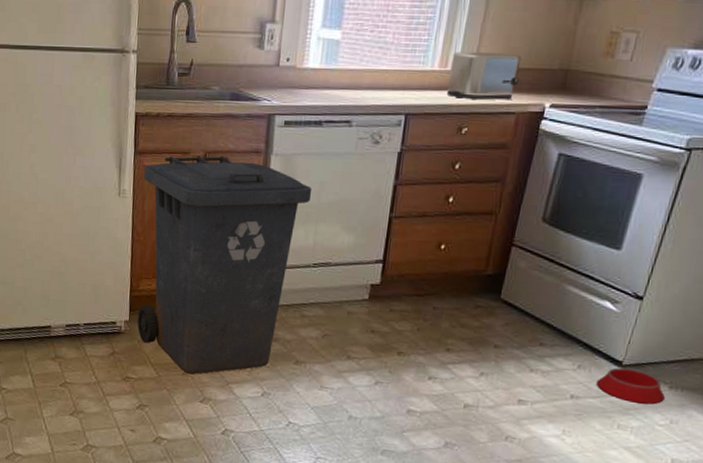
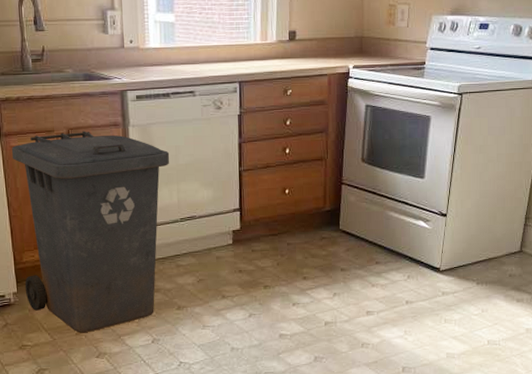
toaster: present [446,52,522,101] -> none [269,26,326,67]
pet bowl: present [597,367,665,404] -> none [424,273,475,300]

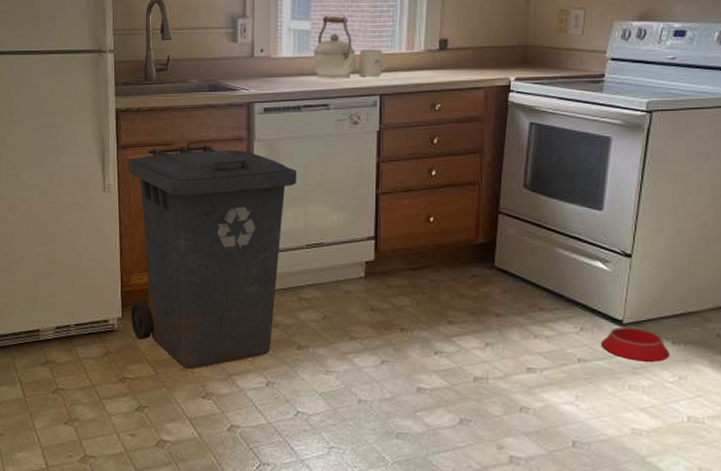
kettle: none [177,9,217,68] -> present [311,16,356,79]
mug: none [219,40,245,66] -> present [359,49,387,77]
pet bowl: none [424,273,475,300] -> present [602,327,669,362]

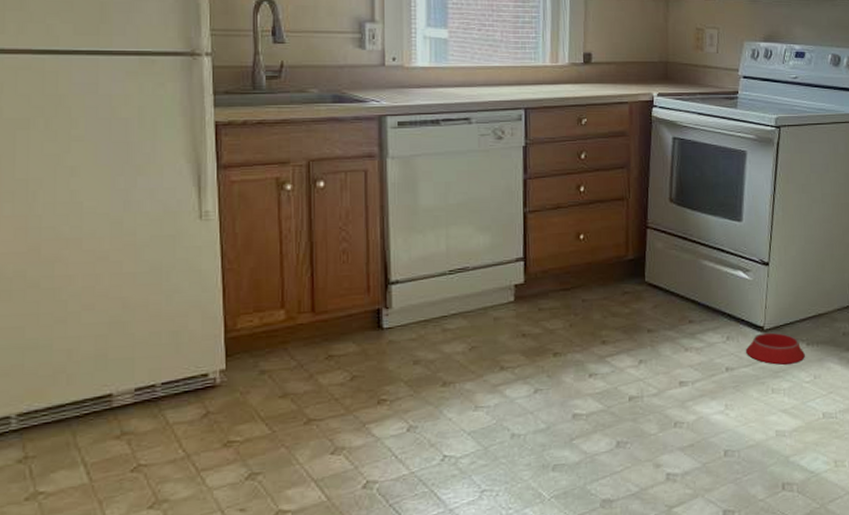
recycling bin: present [127,145,298,369] -> none [231,163,438,422]
kettle: present [311,16,356,79] -> none [450,24,499,91]
mug: present [359,49,387,77] -> none [501,61,532,90]

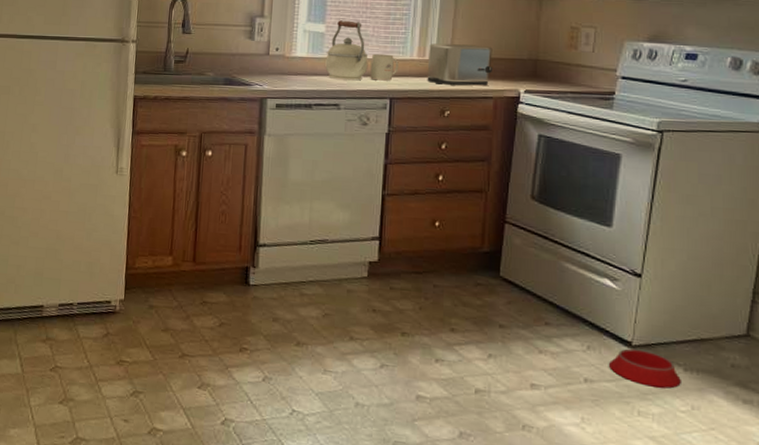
kettle: none [450,24,499,91] -> present [324,20,369,81]
mug: none [501,61,532,90] -> present [370,54,399,81]
toaster: none [561,48,627,93] -> present [427,43,493,86]

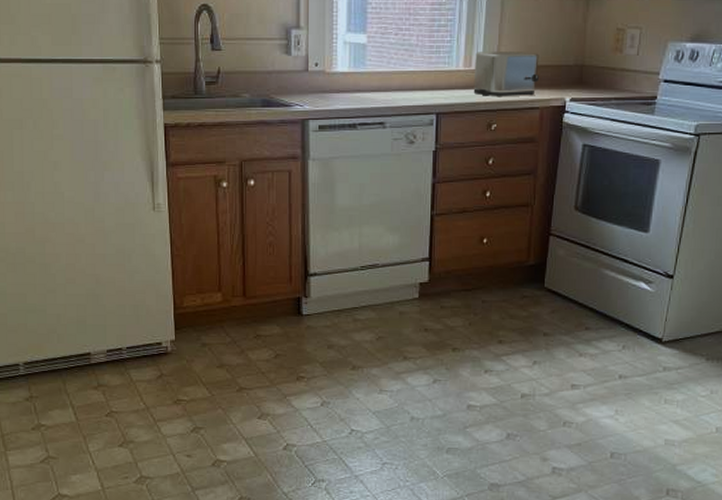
kettle: present [324,20,369,81] -> none [367,29,413,96]
mug: present [370,54,399,81] -> none [415,65,445,95]
pet bowl: present [609,348,681,388] -> none [641,345,703,377]

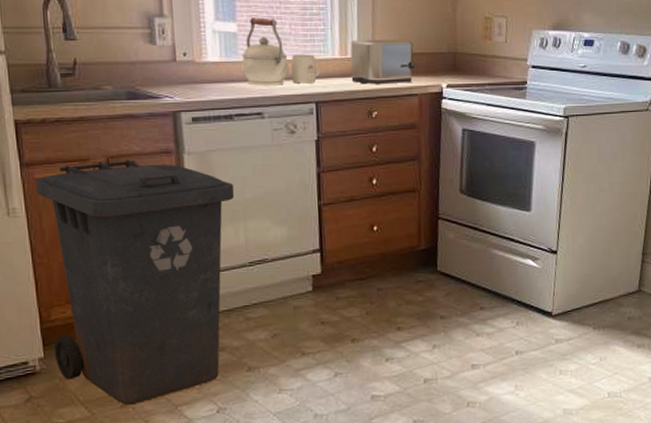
recycling bin: none [178,163,353,390] -> present [35,159,235,405]
kettle: none [367,29,413,96] -> present [240,17,289,86]
mug: none [415,65,445,95] -> present [291,54,321,84]

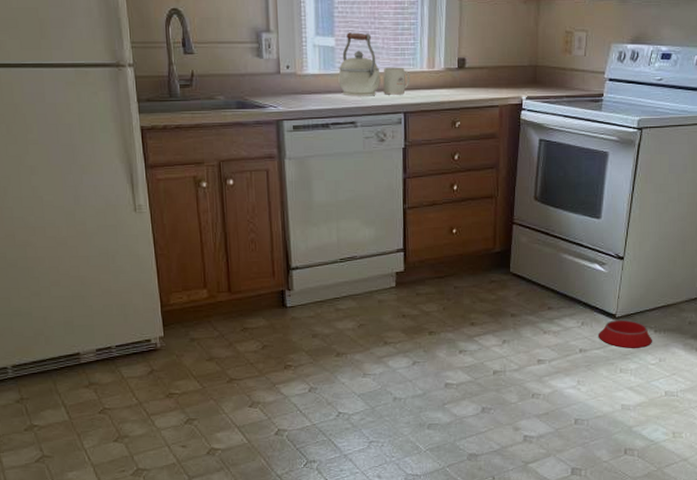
recycling bin: present [35,159,235,405] -> none [157,163,329,381]
toaster: present [350,40,416,85] -> none [437,53,498,97]
pet bowl: none [535,317,591,348] -> present [599,319,652,348]

